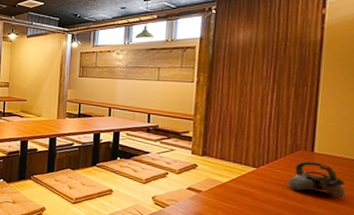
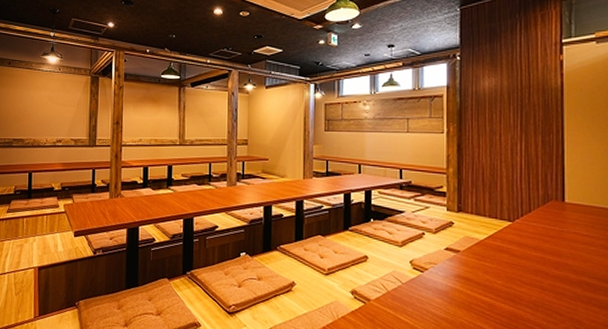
teapot: present [287,160,346,199] -> none [542,211,598,249]

